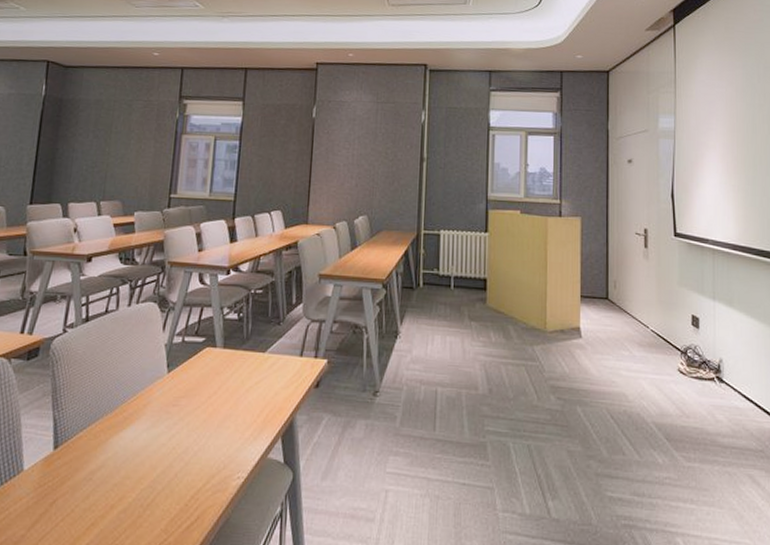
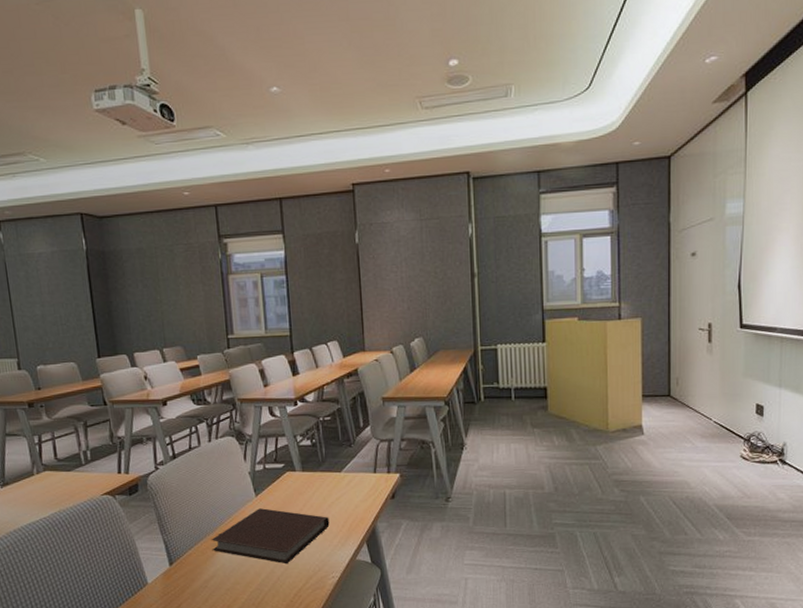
notebook: none [106,387,245,458] -> present [211,508,330,564]

